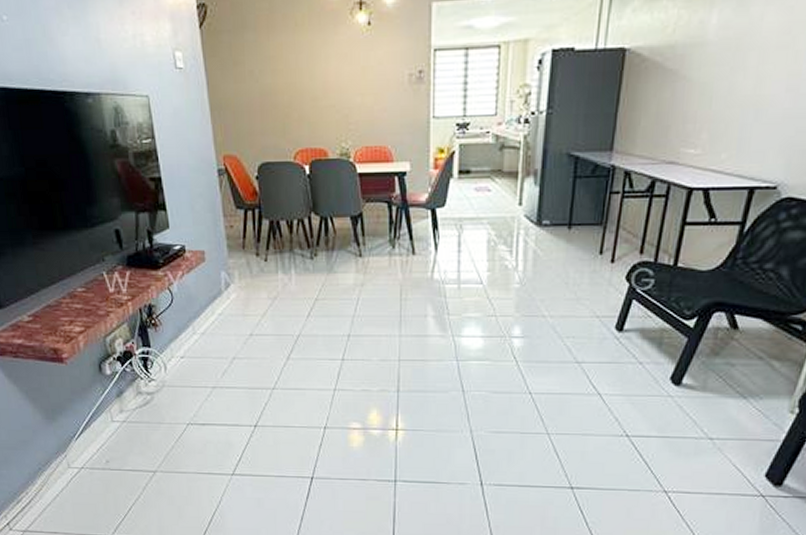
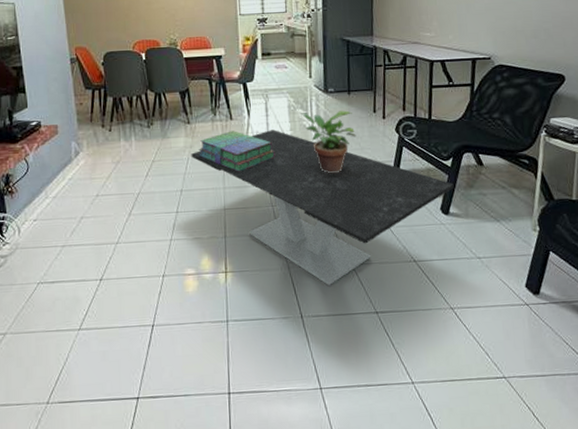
coffee table: none [362,269,694,454] -> present [191,129,454,285]
stack of books: none [371,268,465,318] -> present [198,131,275,172]
potted plant: none [503,250,573,326] -> present [301,110,356,173]

